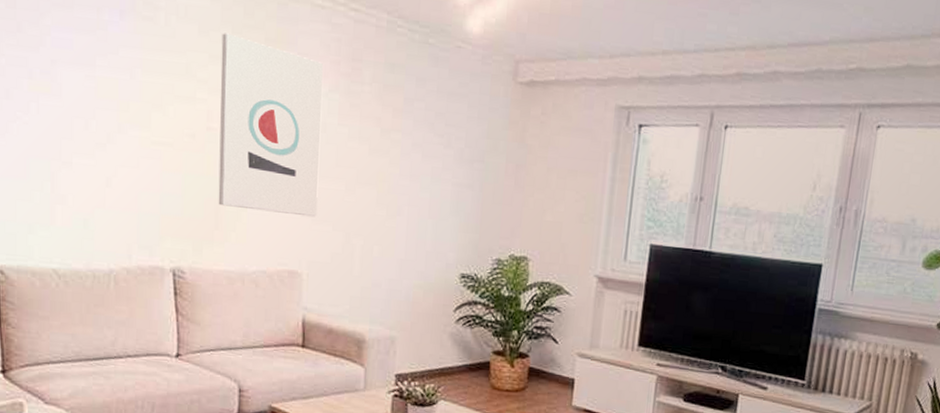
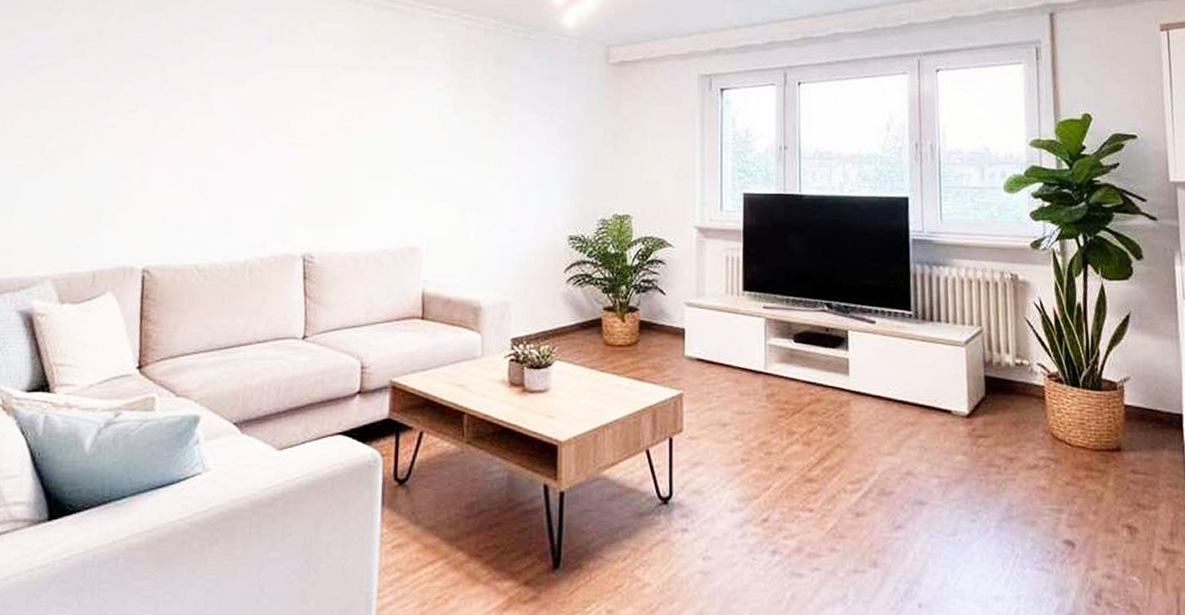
wall art: present [218,33,323,217] -> none [346,47,440,196]

